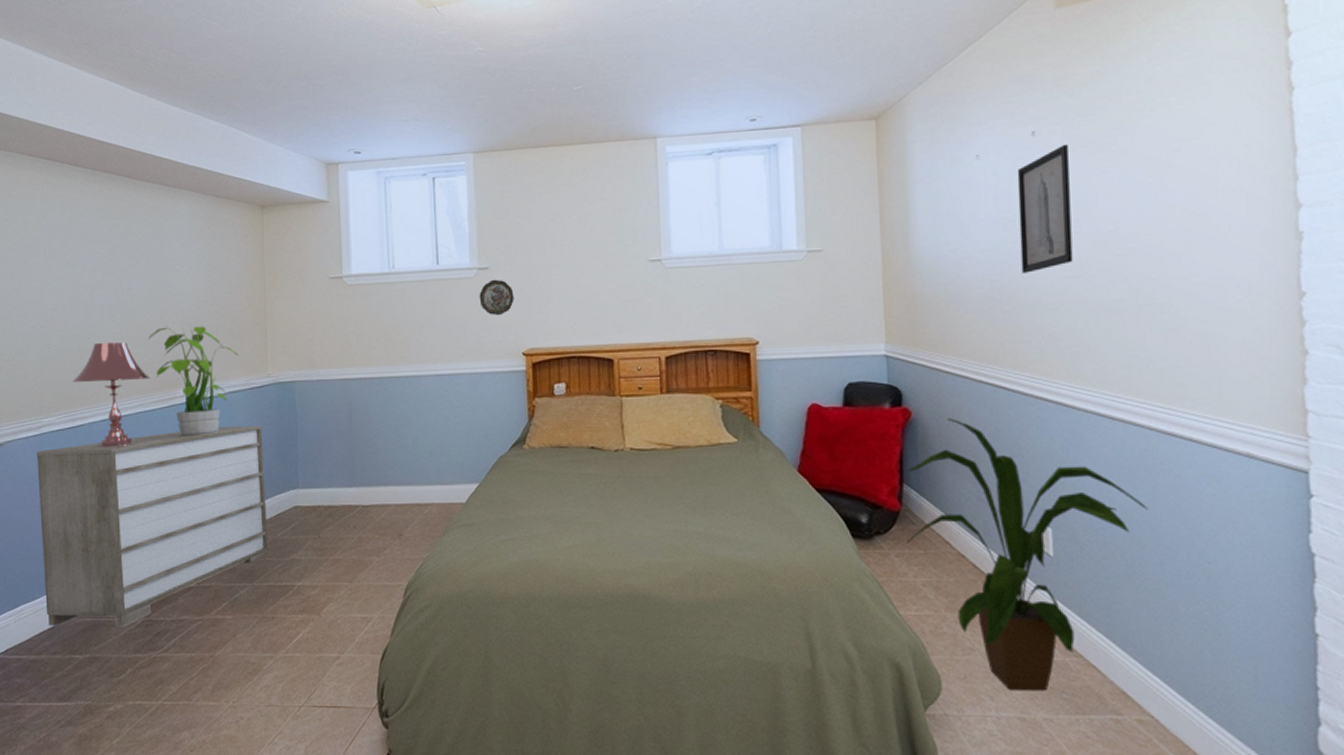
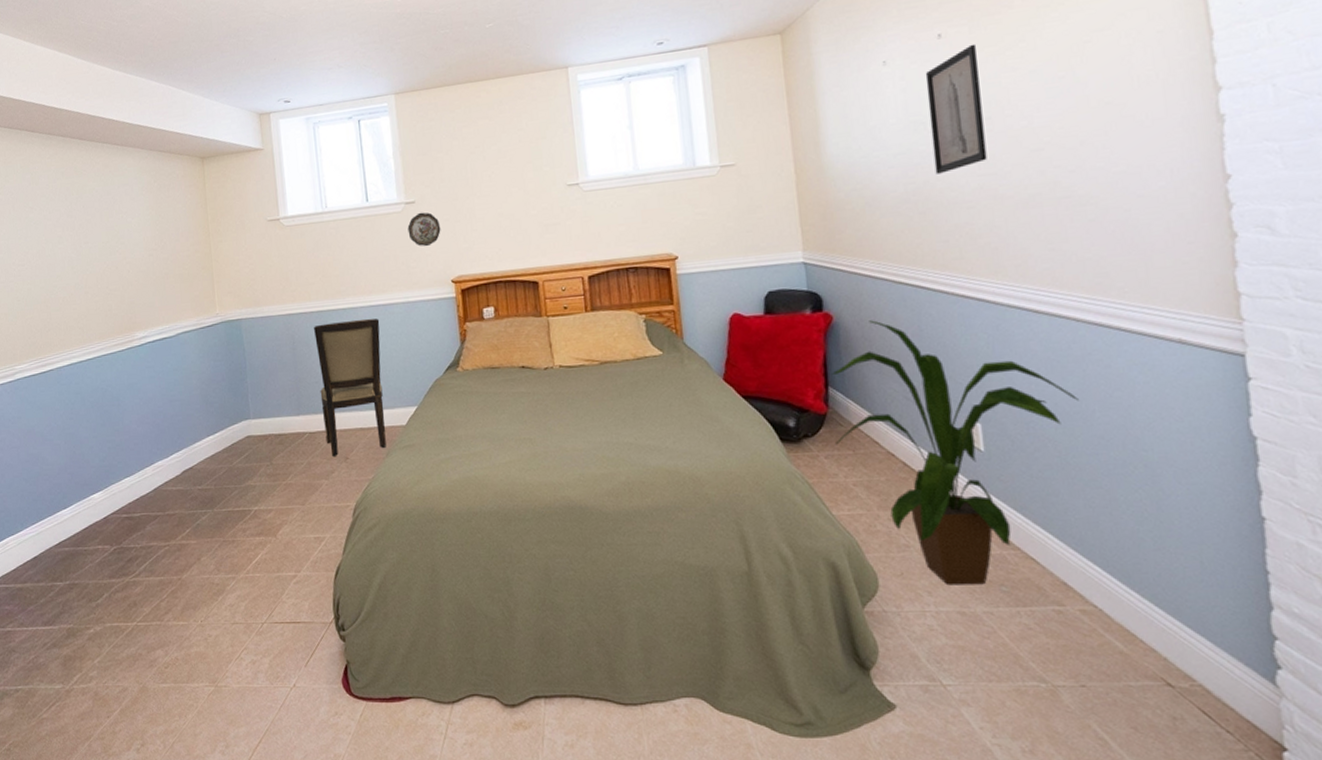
dresser: present [36,425,269,628] -> none [12,361,226,557]
table lamp: present [72,342,151,447] -> none [41,291,111,389]
potted plant: present [148,325,239,436] -> none [106,272,189,375]
dining chair: none [373,388,444,533] -> present [314,318,386,457]

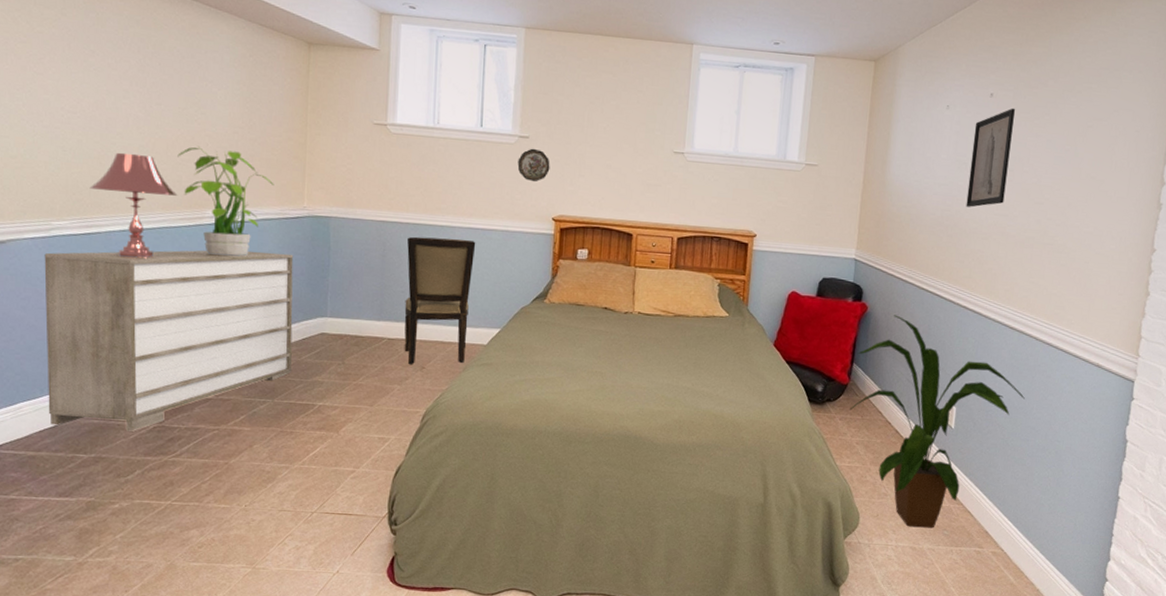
dresser: none [12,361,226,557] -> present [44,250,294,432]
table lamp: none [41,291,111,389] -> present [89,152,178,258]
potted plant: none [106,272,189,375] -> present [177,145,274,257]

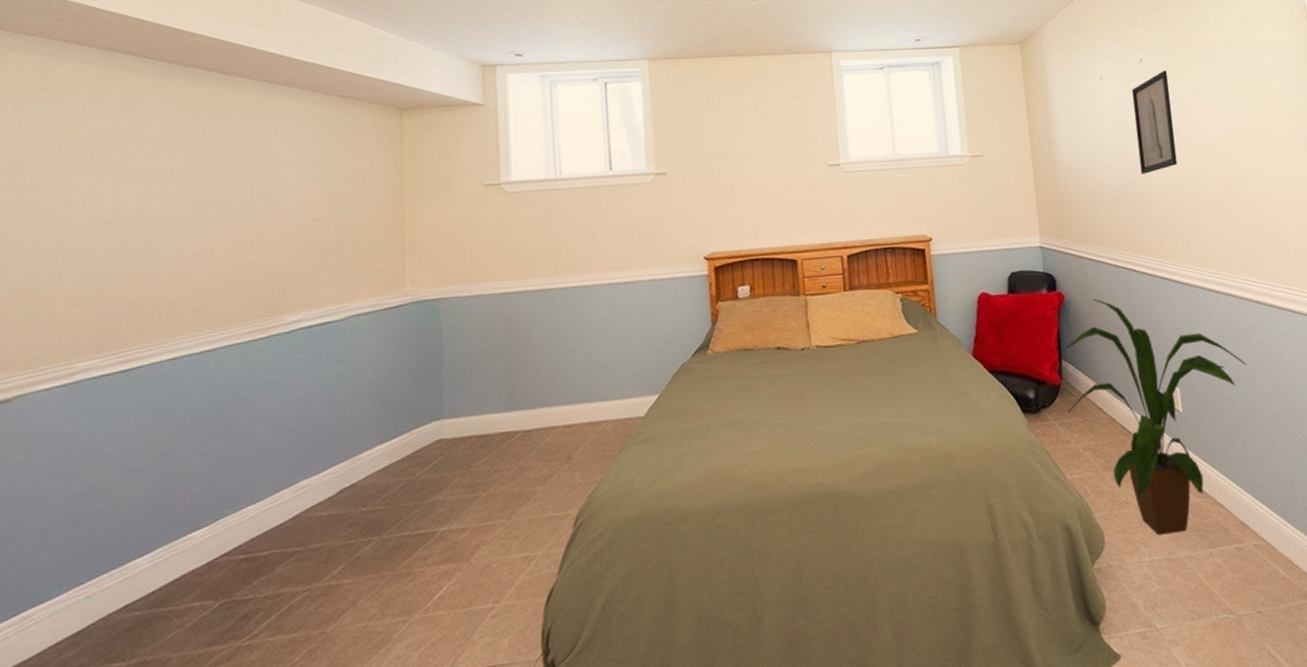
dresser: present [44,250,294,432] -> none [65,350,404,631]
table lamp: present [89,152,178,258] -> none [127,263,245,391]
potted plant: present [177,145,274,257] -> none [243,241,368,370]
dining chair: present [404,236,476,365] -> none [537,297,621,459]
decorative plate: present [517,148,550,183] -> none [656,184,695,221]

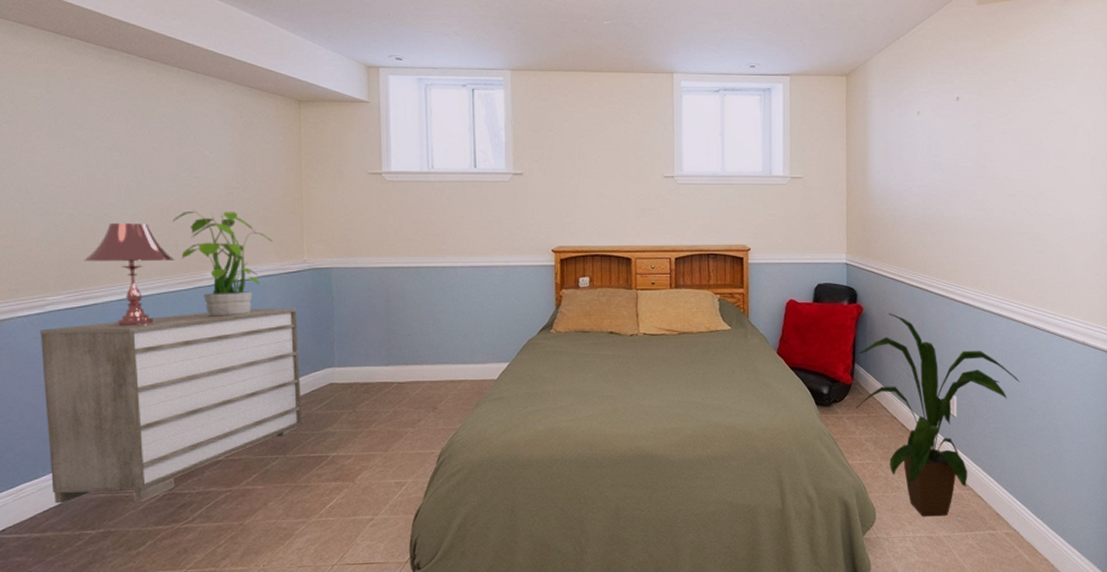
dresser: none [65,350,404,631] -> present [40,308,303,504]
table lamp: none [127,263,245,391] -> present [84,222,176,326]
potted plant: none [243,241,368,370] -> present [173,209,273,317]
wall art: present [1131,70,1178,174] -> none [945,109,980,205]

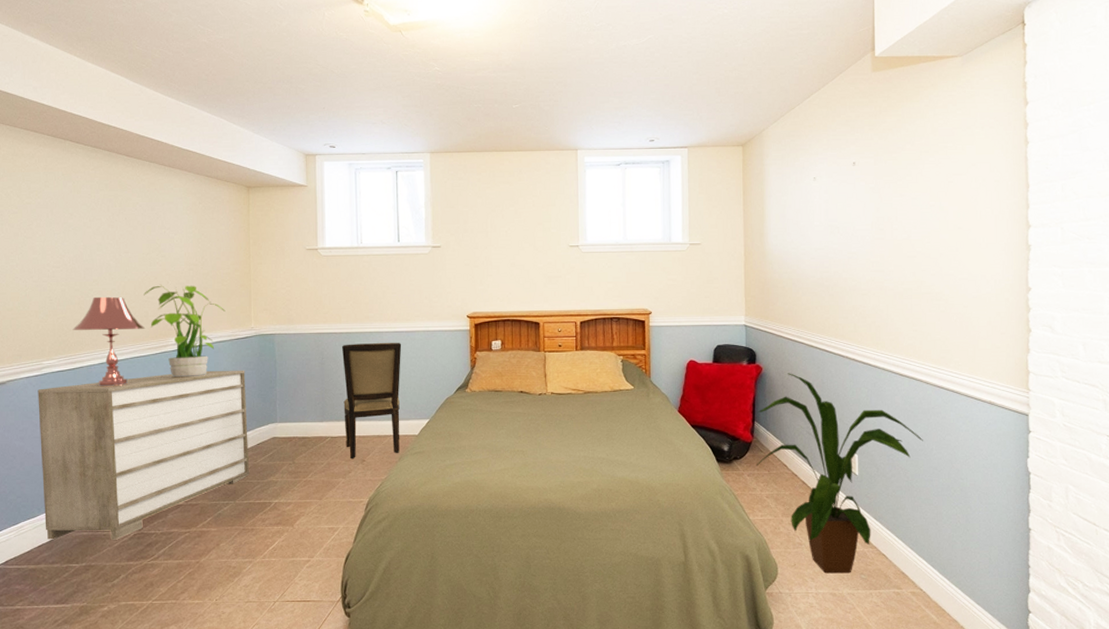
dining chair: none [410,278,479,407] -> present [342,342,402,459]

